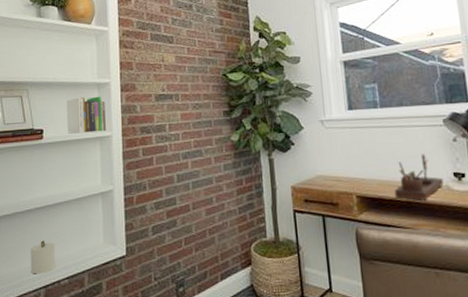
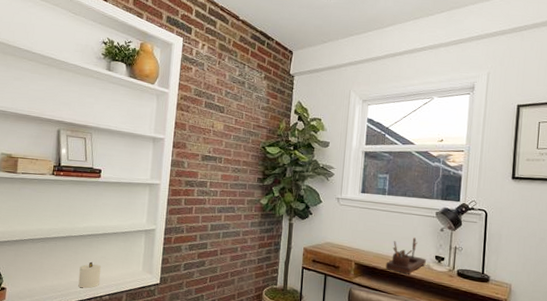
books: present [67,96,106,134] -> none [122,147,158,180]

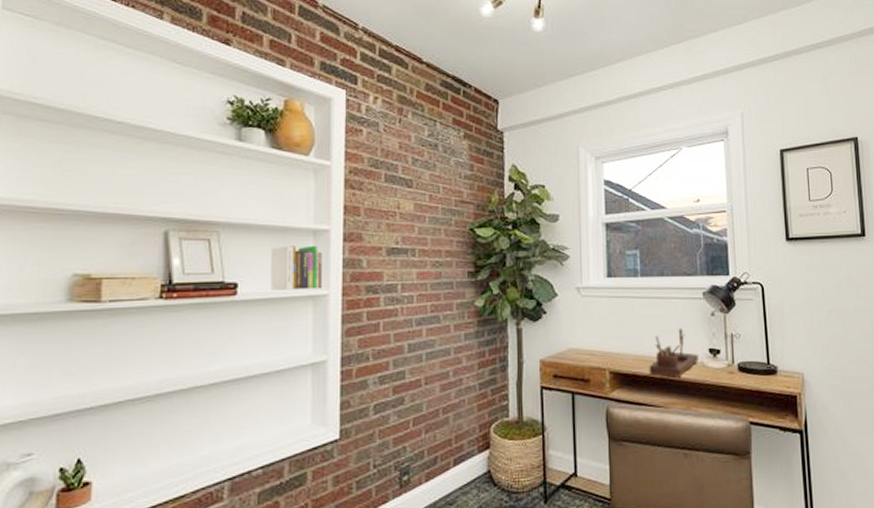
candle: present [78,261,101,289] -> none [212,421,247,464]
books: none [122,147,158,180] -> present [271,245,322,290]

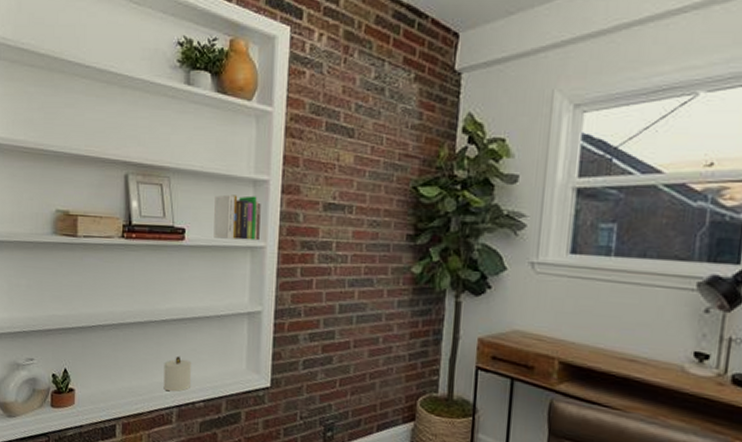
candle: none [212,421,247,464] -> present [163,356,192,393]
desk organizer: present [649,328,699,378] -> none [609,322,678,380]

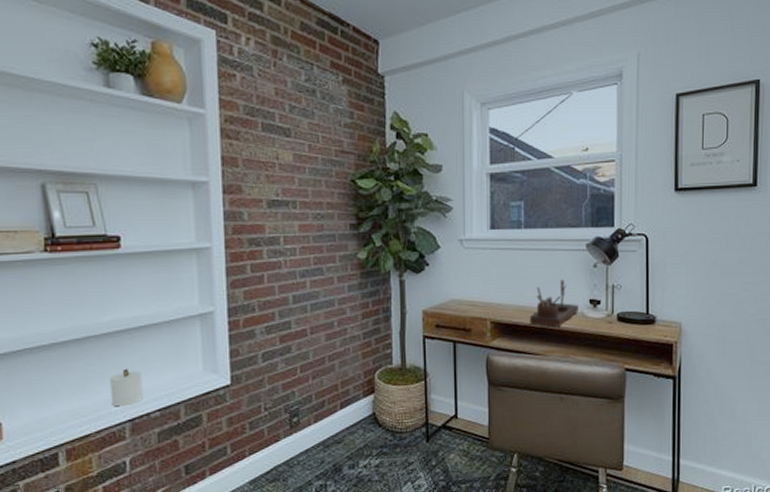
books: present [213,194,261,241] -> none [151,198,204,243]
desk organizer: none [609,322,678,380] -> present [529,279,579,327]

